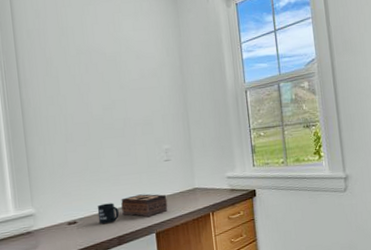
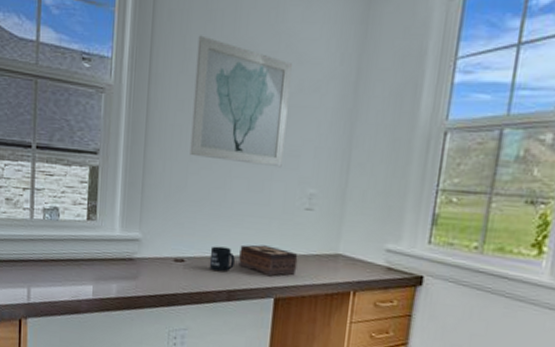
wall art: none [56,46,141,138] -> present [190,35,292,168]

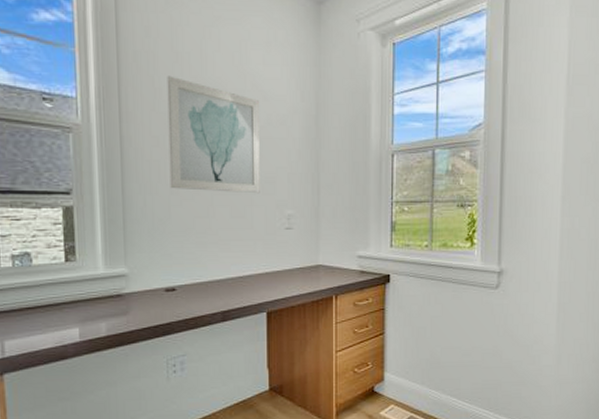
mug: present [209,246,235,272] -> none [201,271,226,296]
tissue box: present [239,244,298,277] -> none [230,265,284,293]

